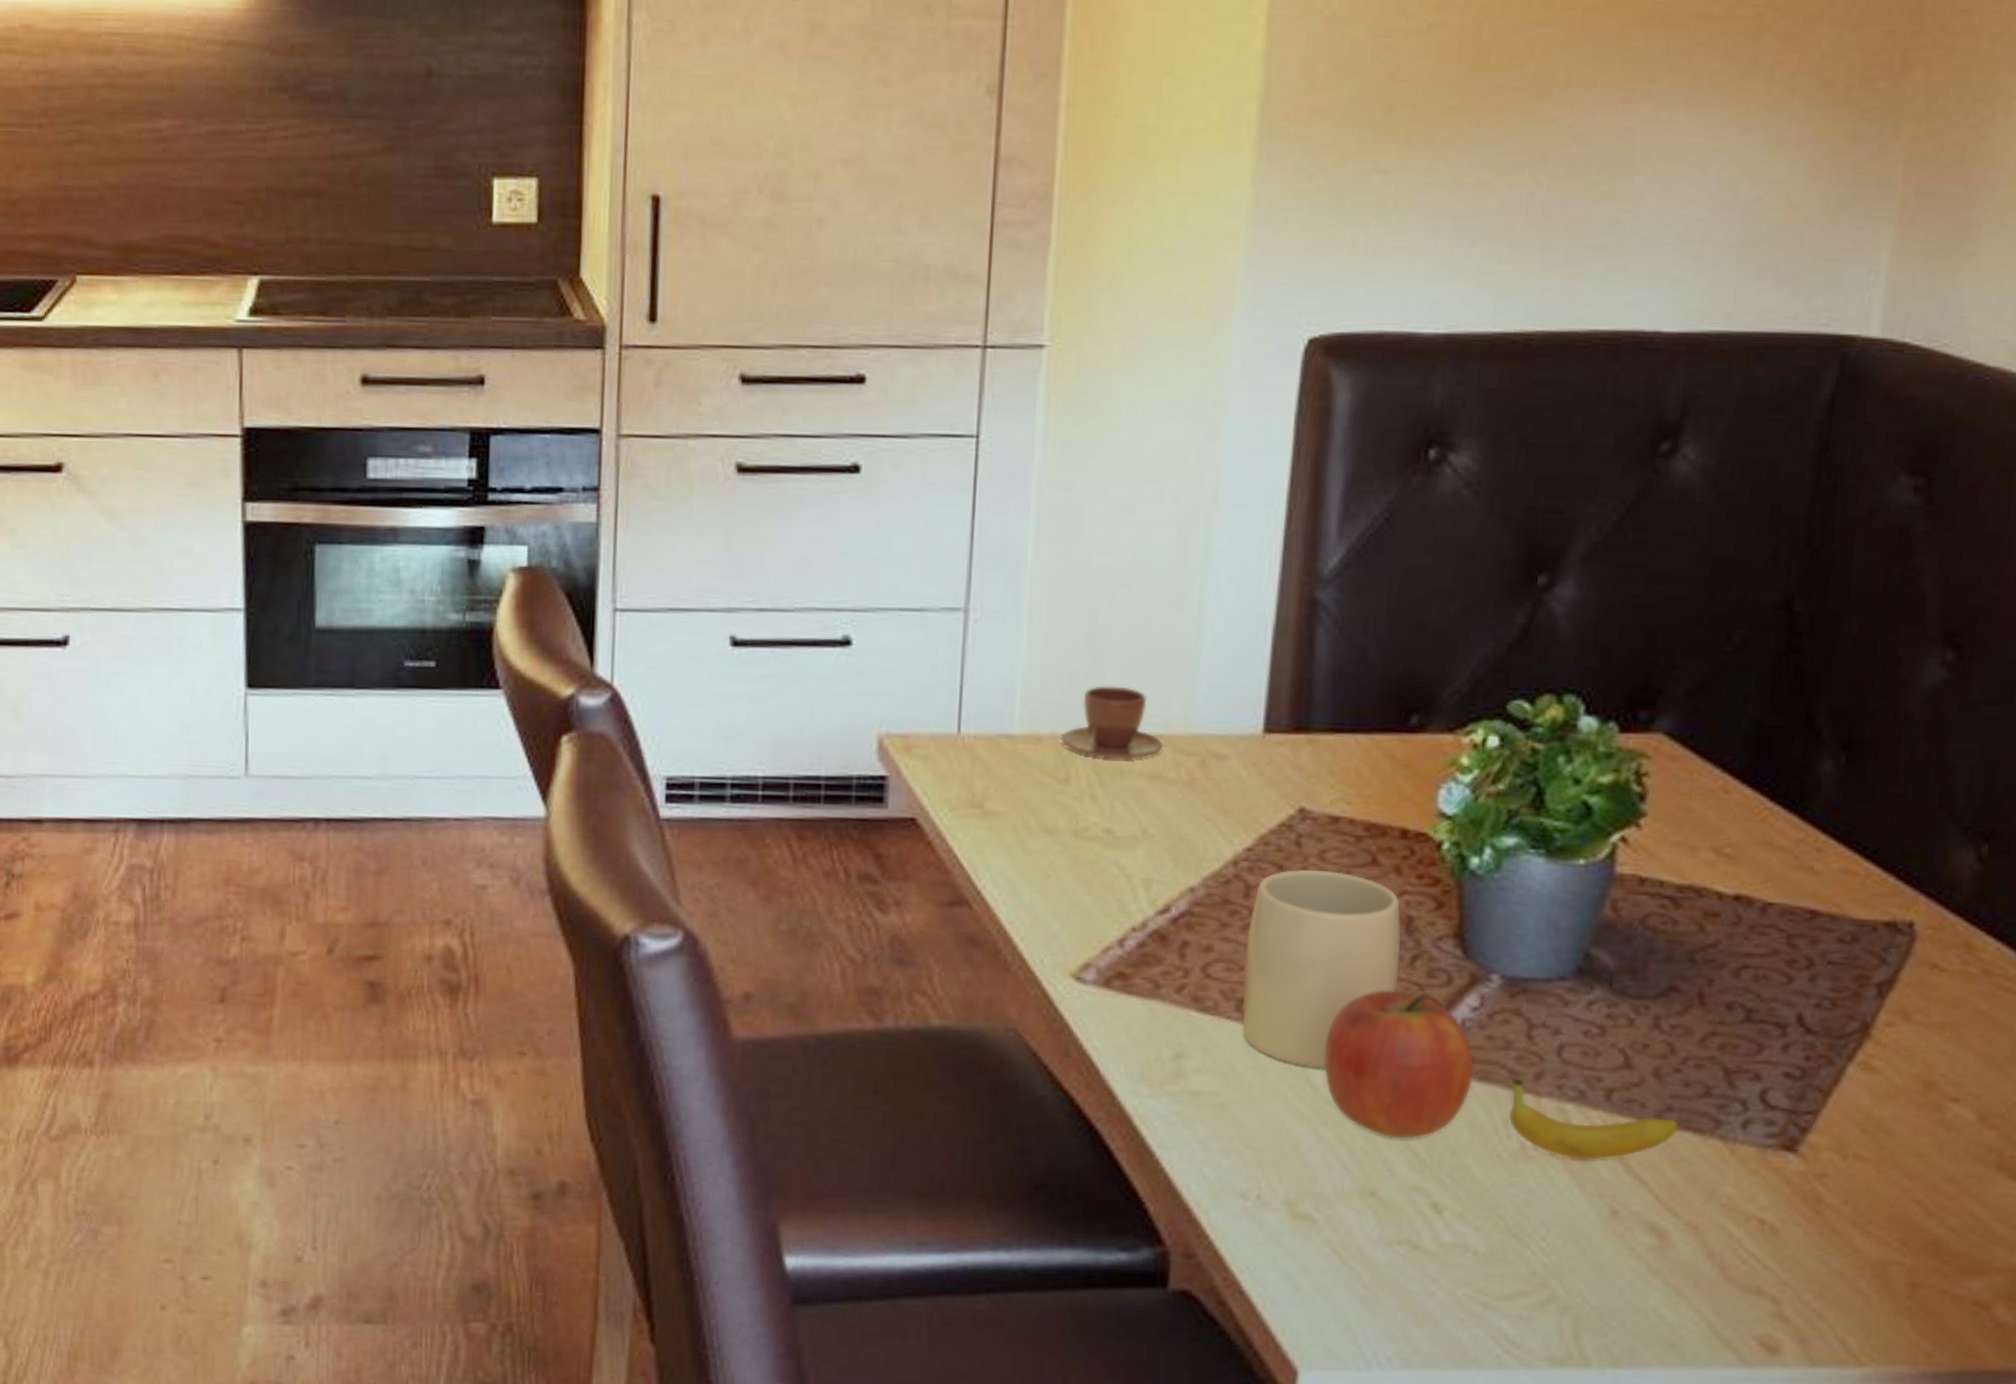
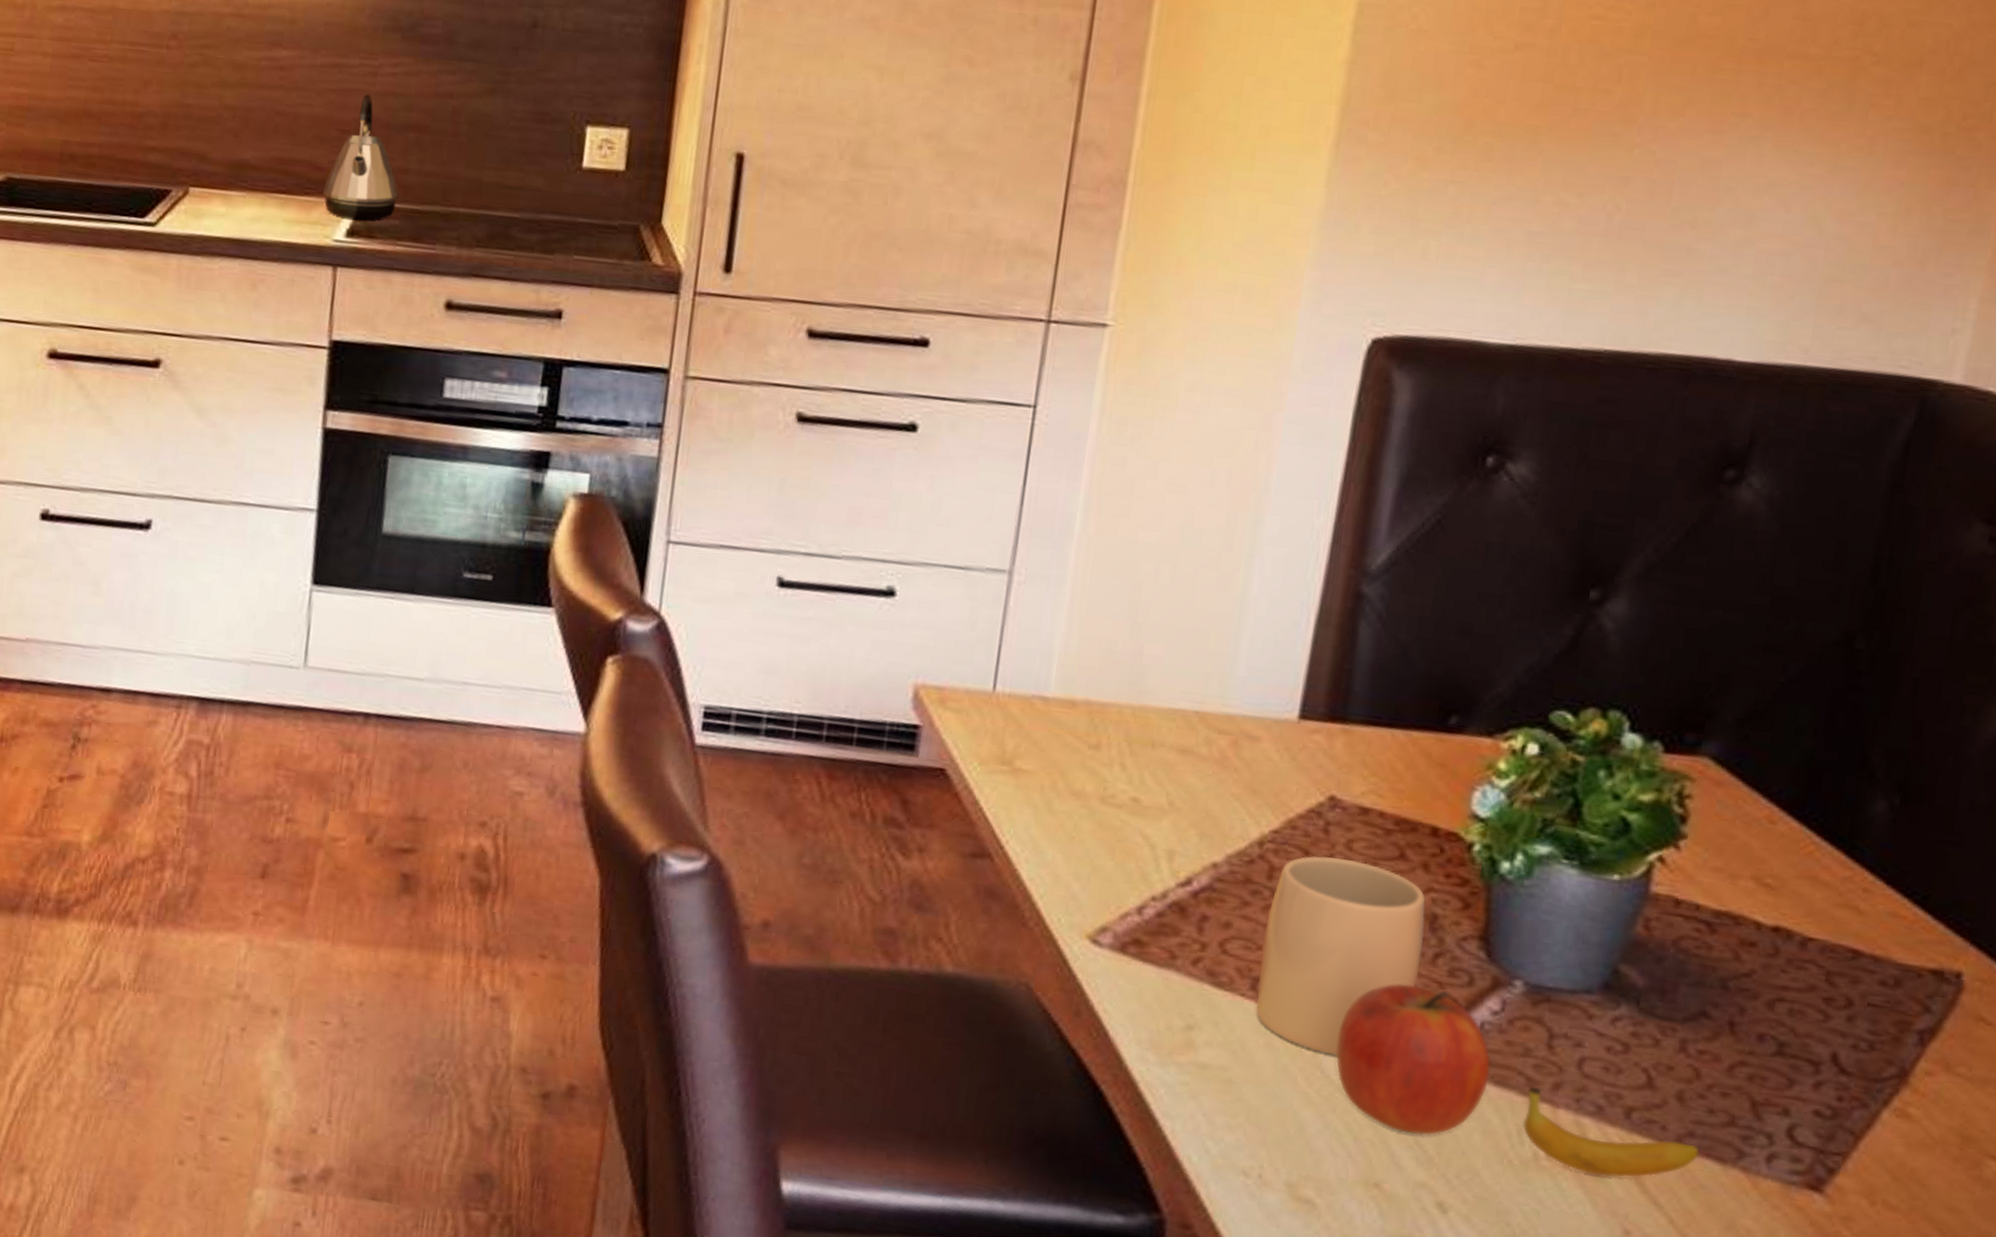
kettle: none [220,161,301,297] -> present [323,94,399,220]
teacup: present [1061,685,1164,759] -> none [1094,657,1198,732]

